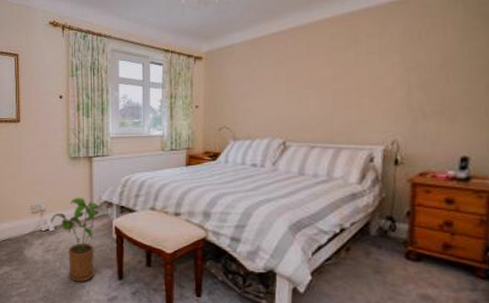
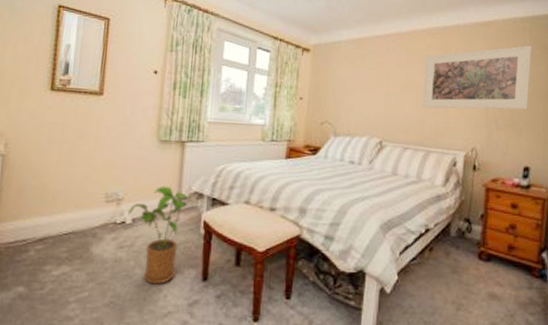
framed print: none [329,17,468,104] -> present [423,45,532,110]

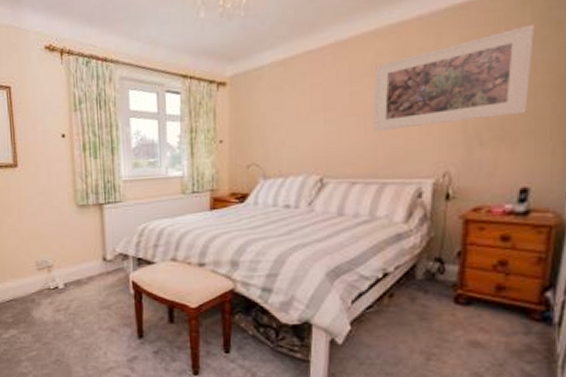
house plant: present [128,185,192,285] -> none [59,250,118,343]

